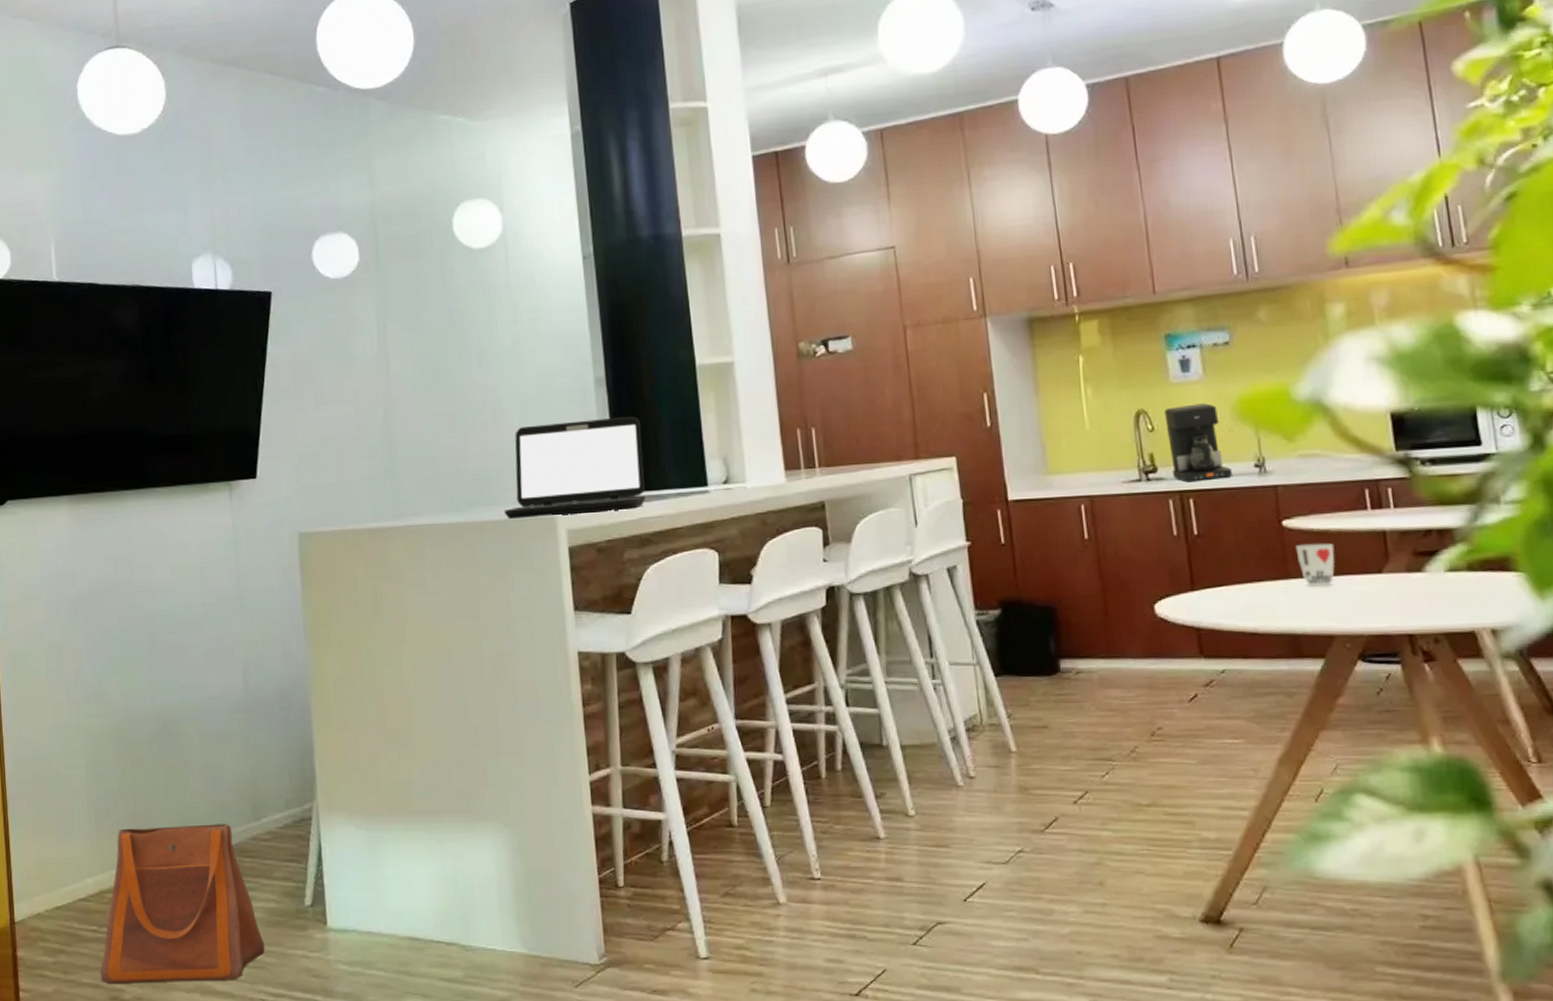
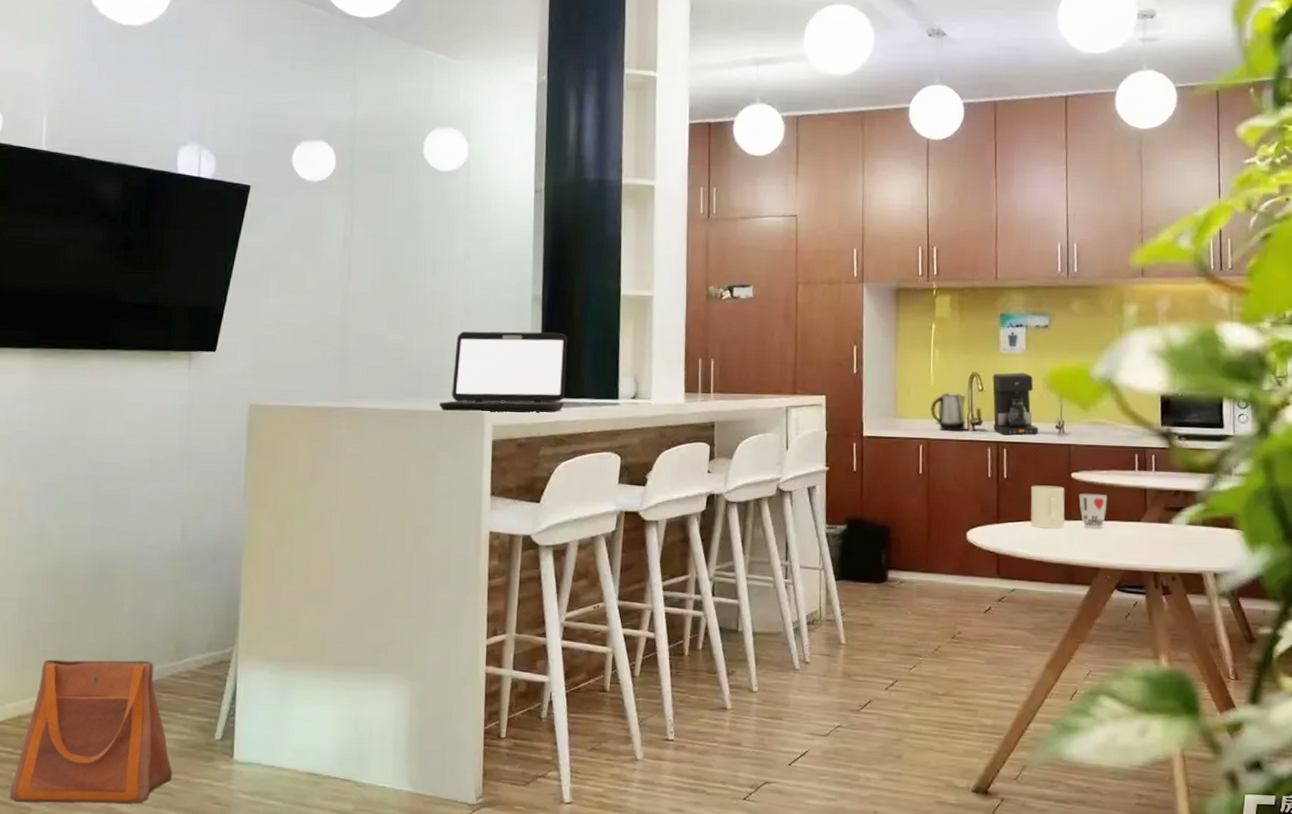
kettle: none [1089,437,1137,485] -> present [931,393,966,432]
cup: none [1230,538,1282,592] -> present [1030,485,1065,529]

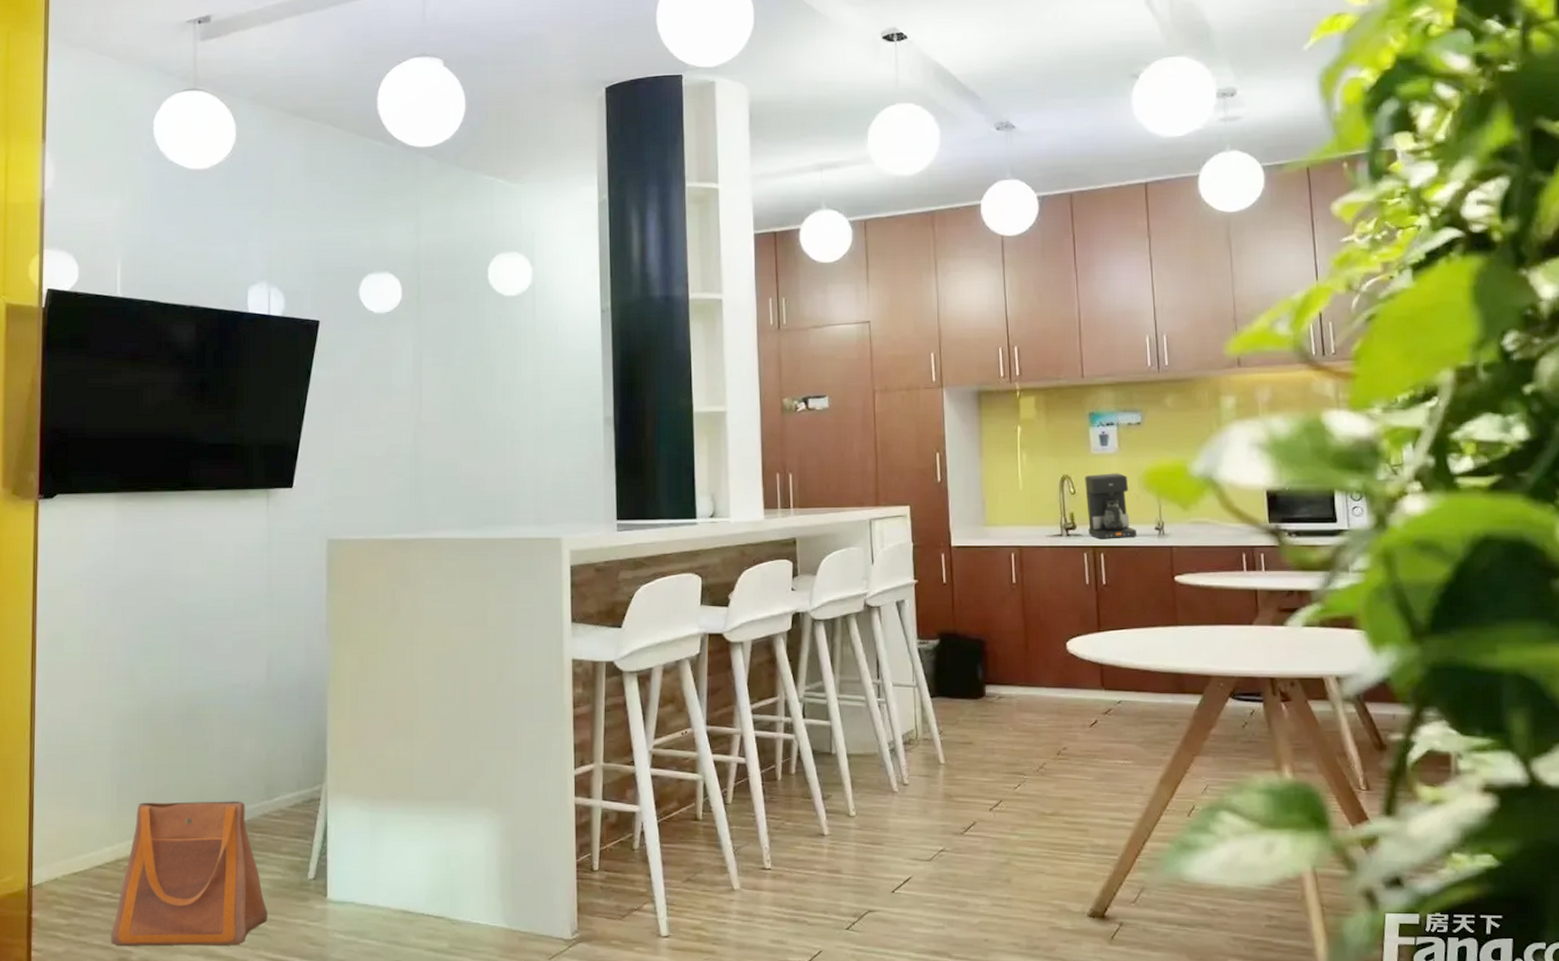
laptop: present [439,331,568,413] -> none [515,453,642,539]
kettle: present [931,393,966,432] -> none [1021,497,1059,538]
cup: present [1030,485,1065,529] -> none [1132,590,1171,636]
cup: present [1079,493,1107,529] -> none [1184,597,1216,635]

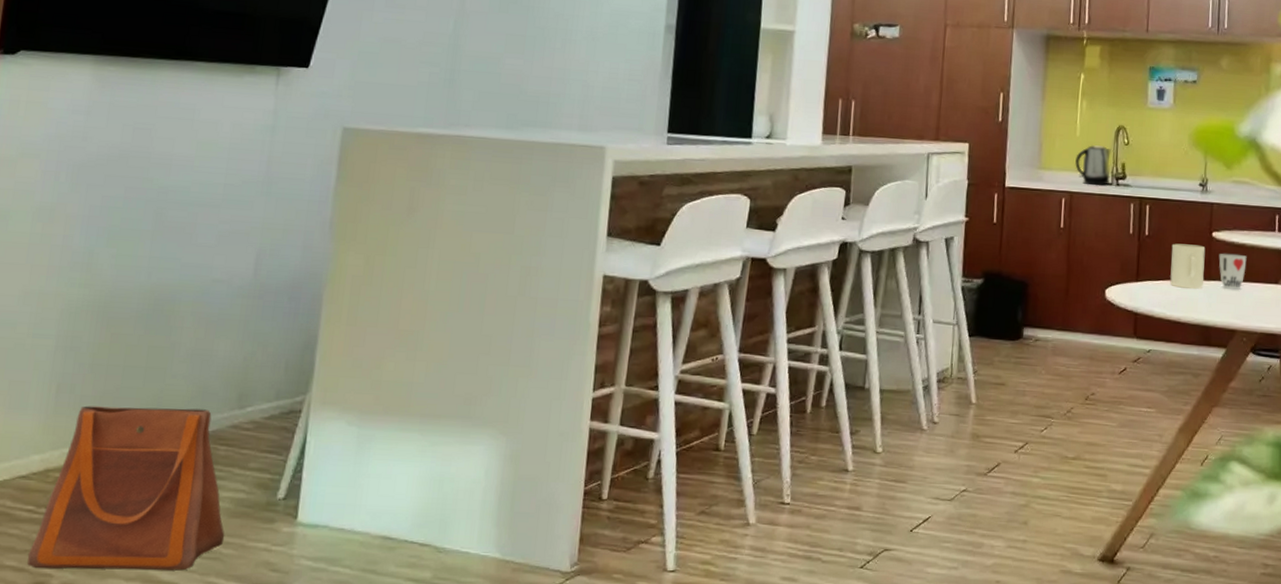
kettle: none [1021,497,1059,538] -> present [1075,145,1111,186]
coffee maker: present [1085,473,1137,539] -> none [1137,127,1182,192]
cup: none [1132,590,1171,636] -> present [1170,243,1206,289]
cup: none [1184,597,1216,635] -> present [1218,253,1247,291]

